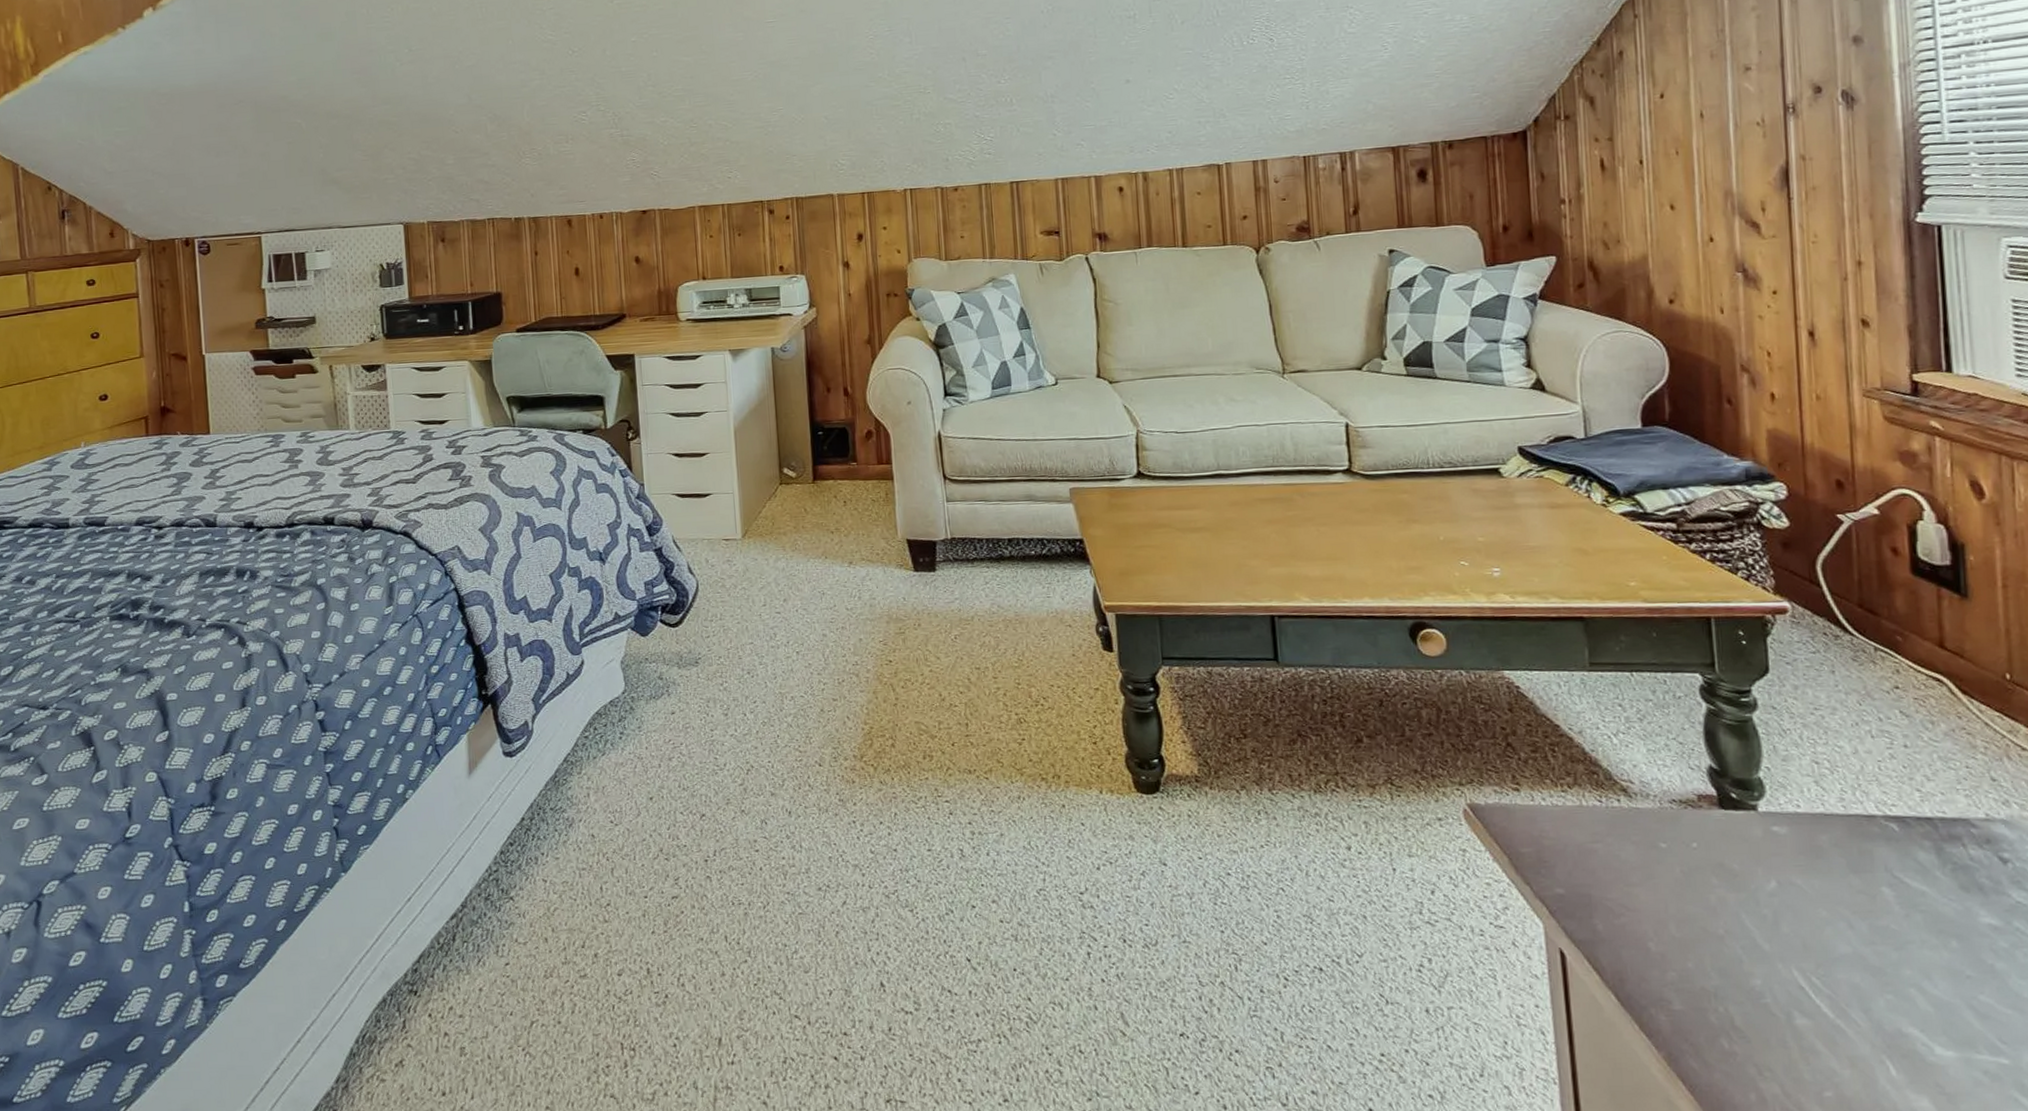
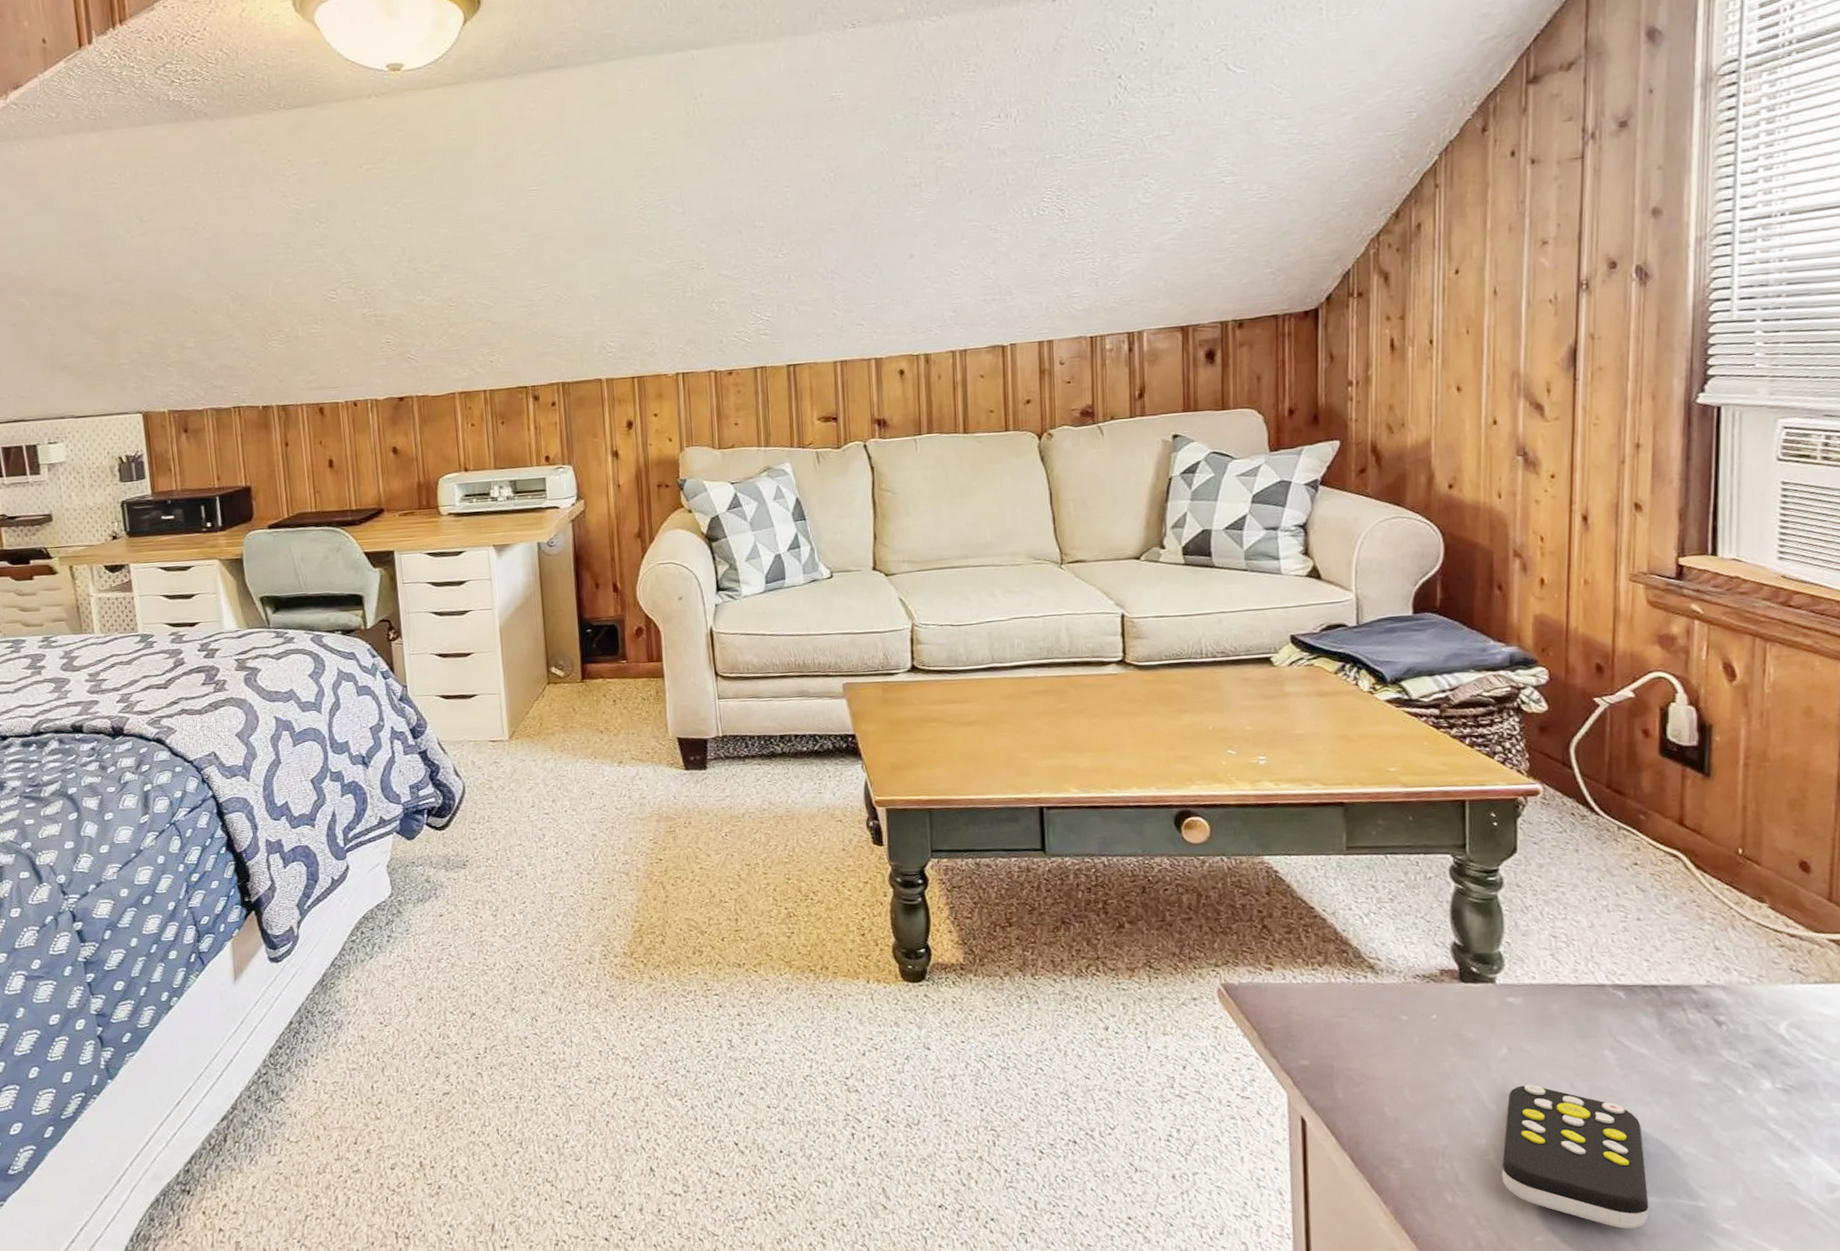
remote control: none [1780,921,1947,1086] -> present [1502,1084,1649,1229]

